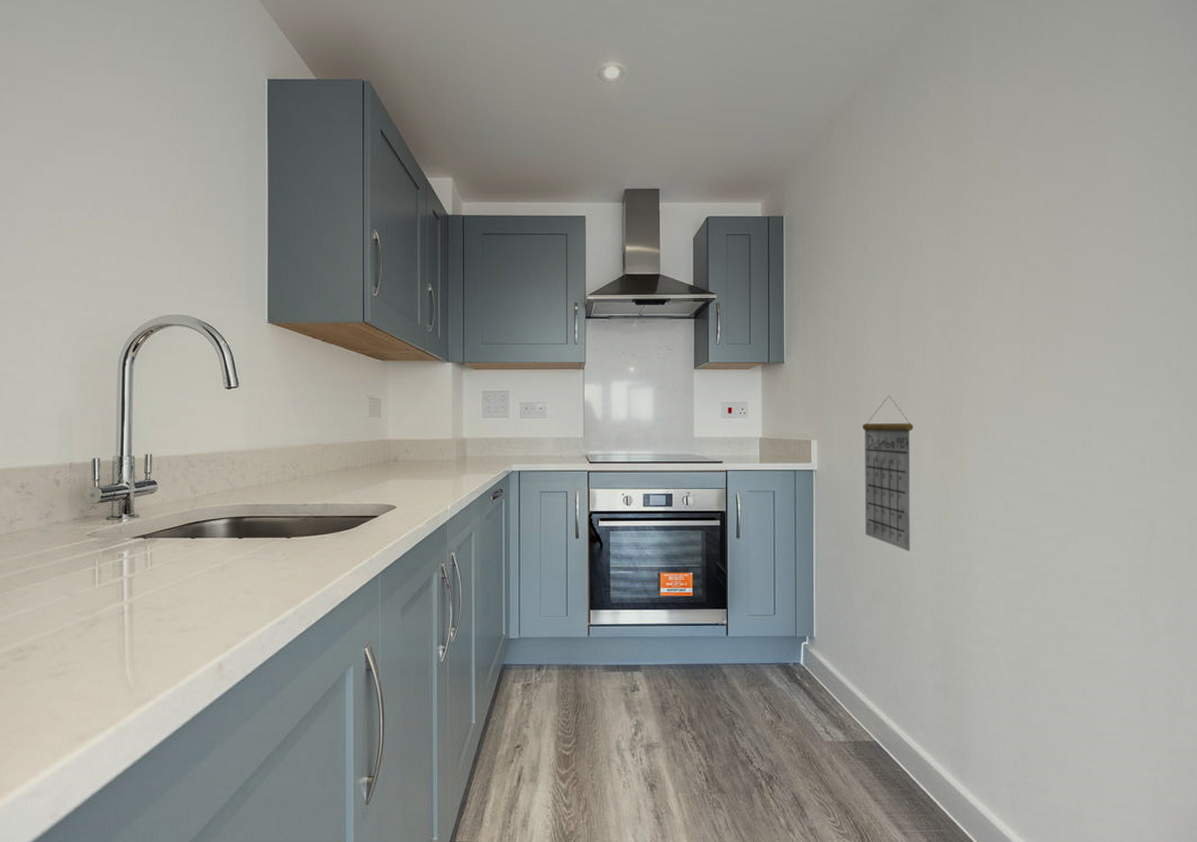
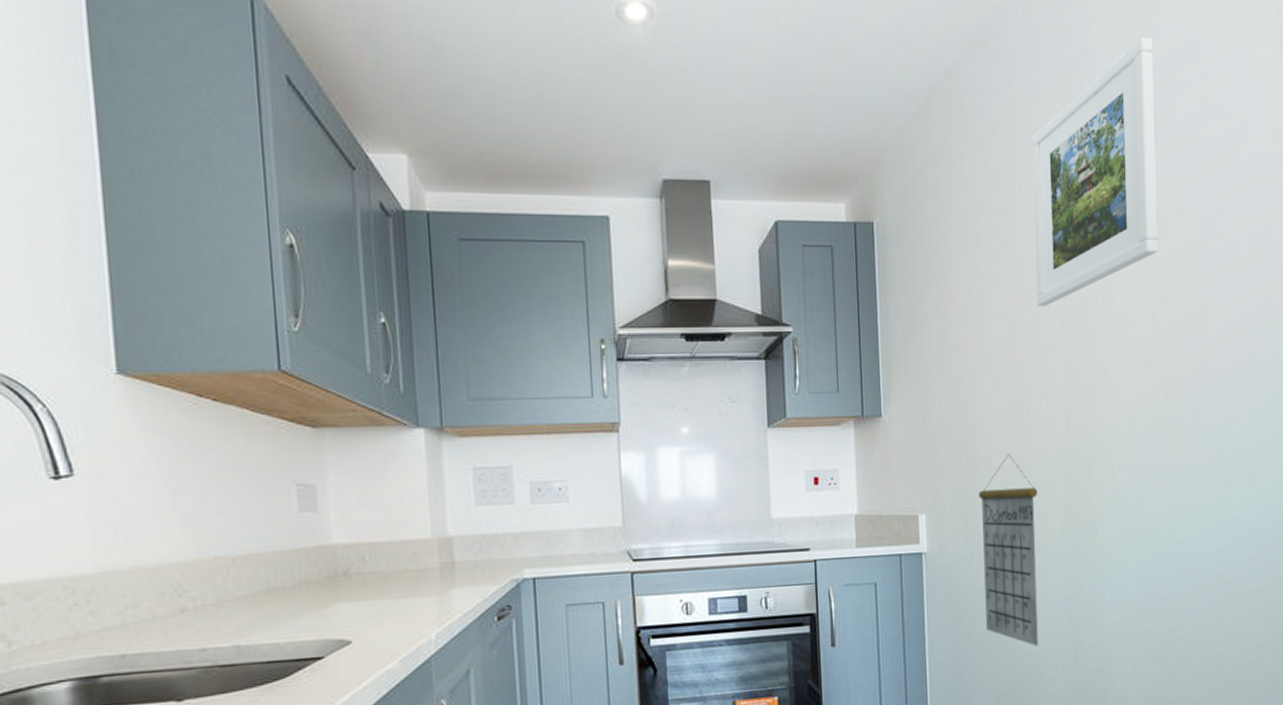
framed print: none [916,65,1028,279] -> present [1032,38,1159,306]

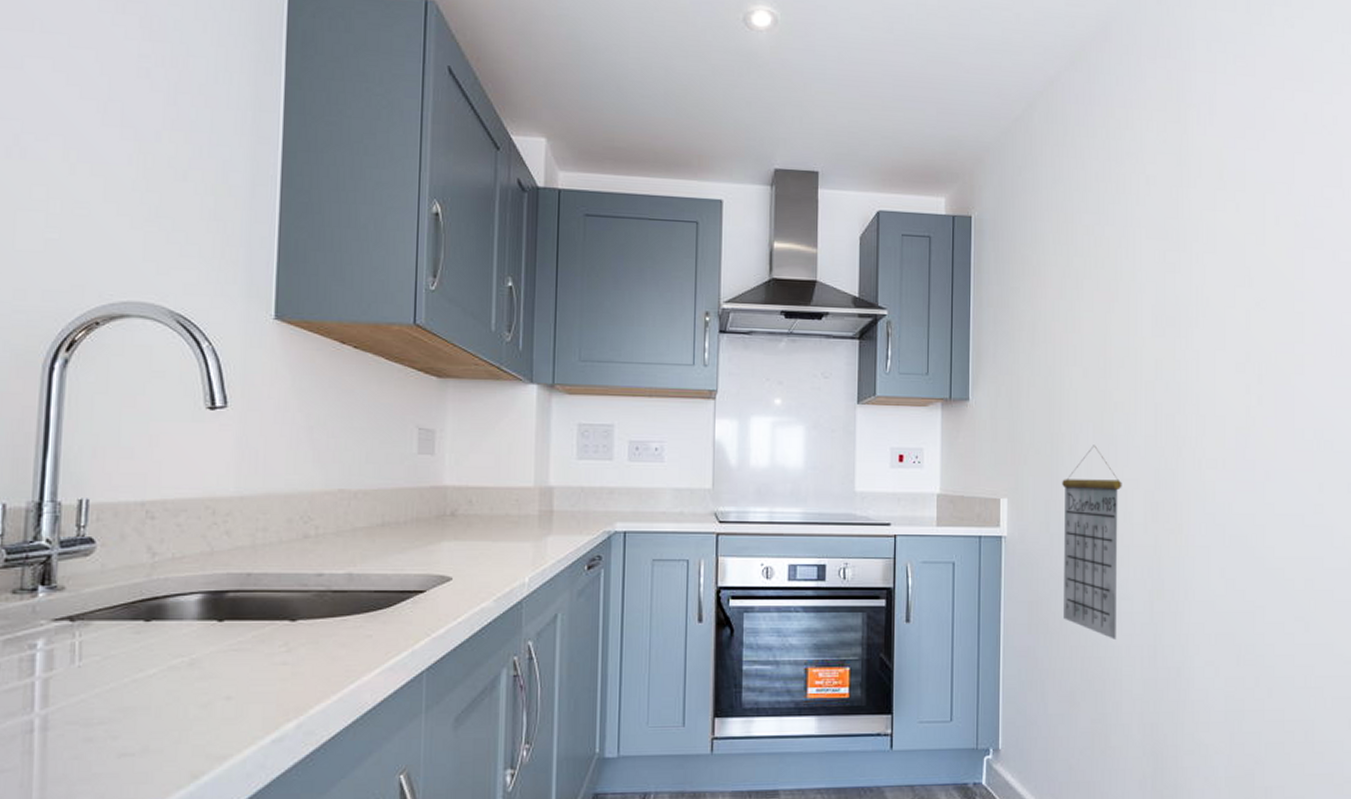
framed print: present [1032,38,1159,306] -> none [1129,54,1256,304]

